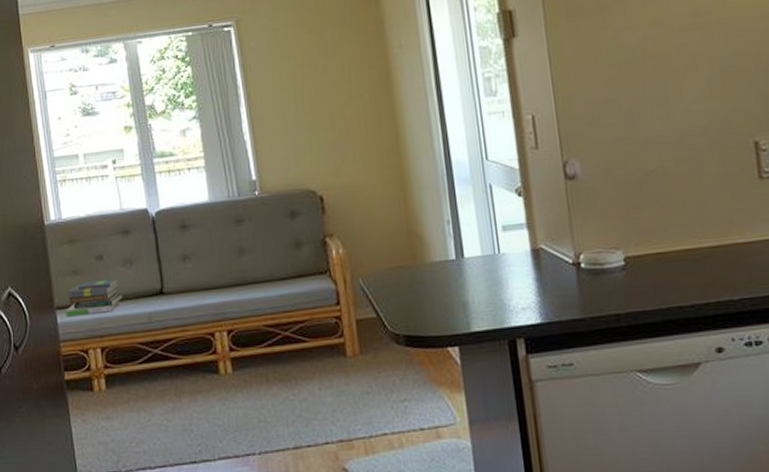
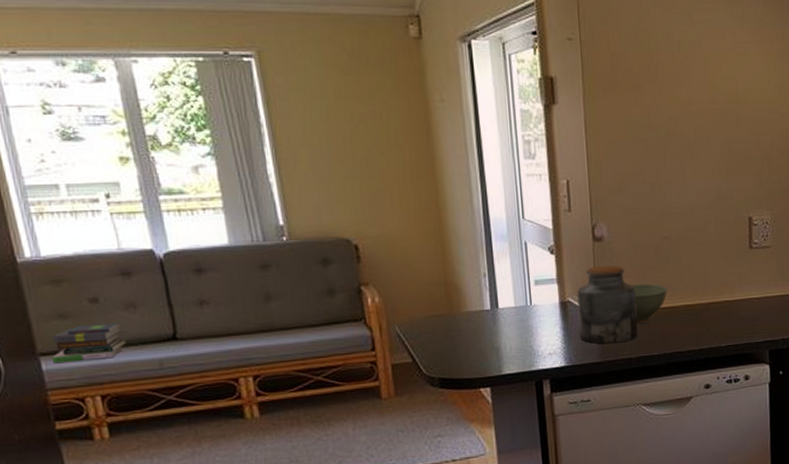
jar: none [550,206,626,298] -> present [577,265,638,344]
bowl: none [614,225,658,273] -> present [632,283,668,324]

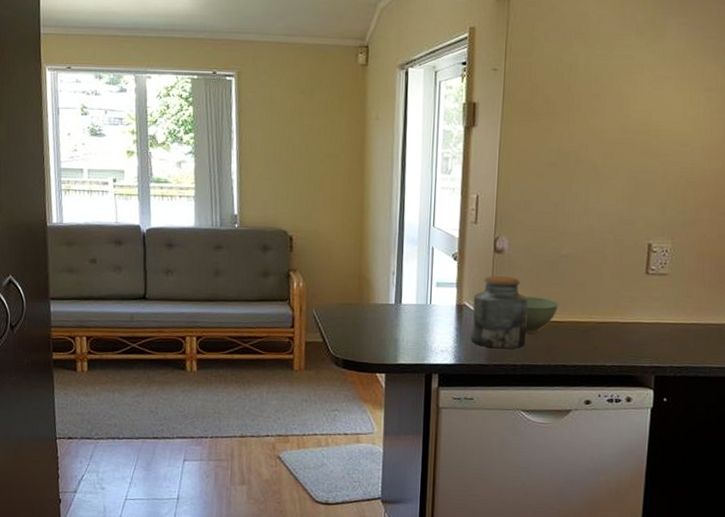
books: present [51,323,126,364] -> none [58,279,110,308]

